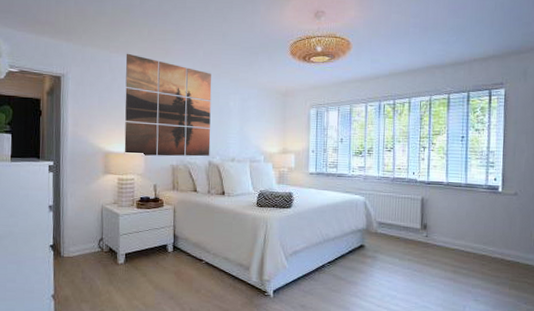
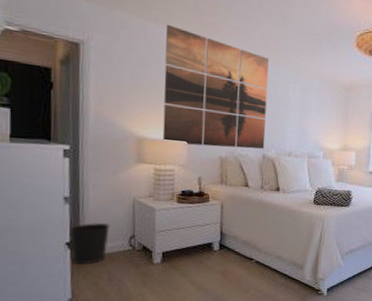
wastebasket: none [53,228,83,265] -> present [70,223,110,265]

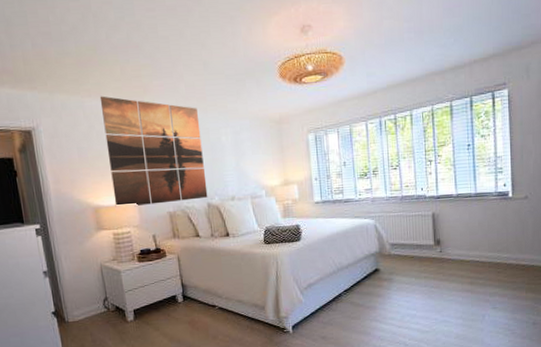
wastebasket: present [70,223,110,265] -> none [53,290,87,331]

